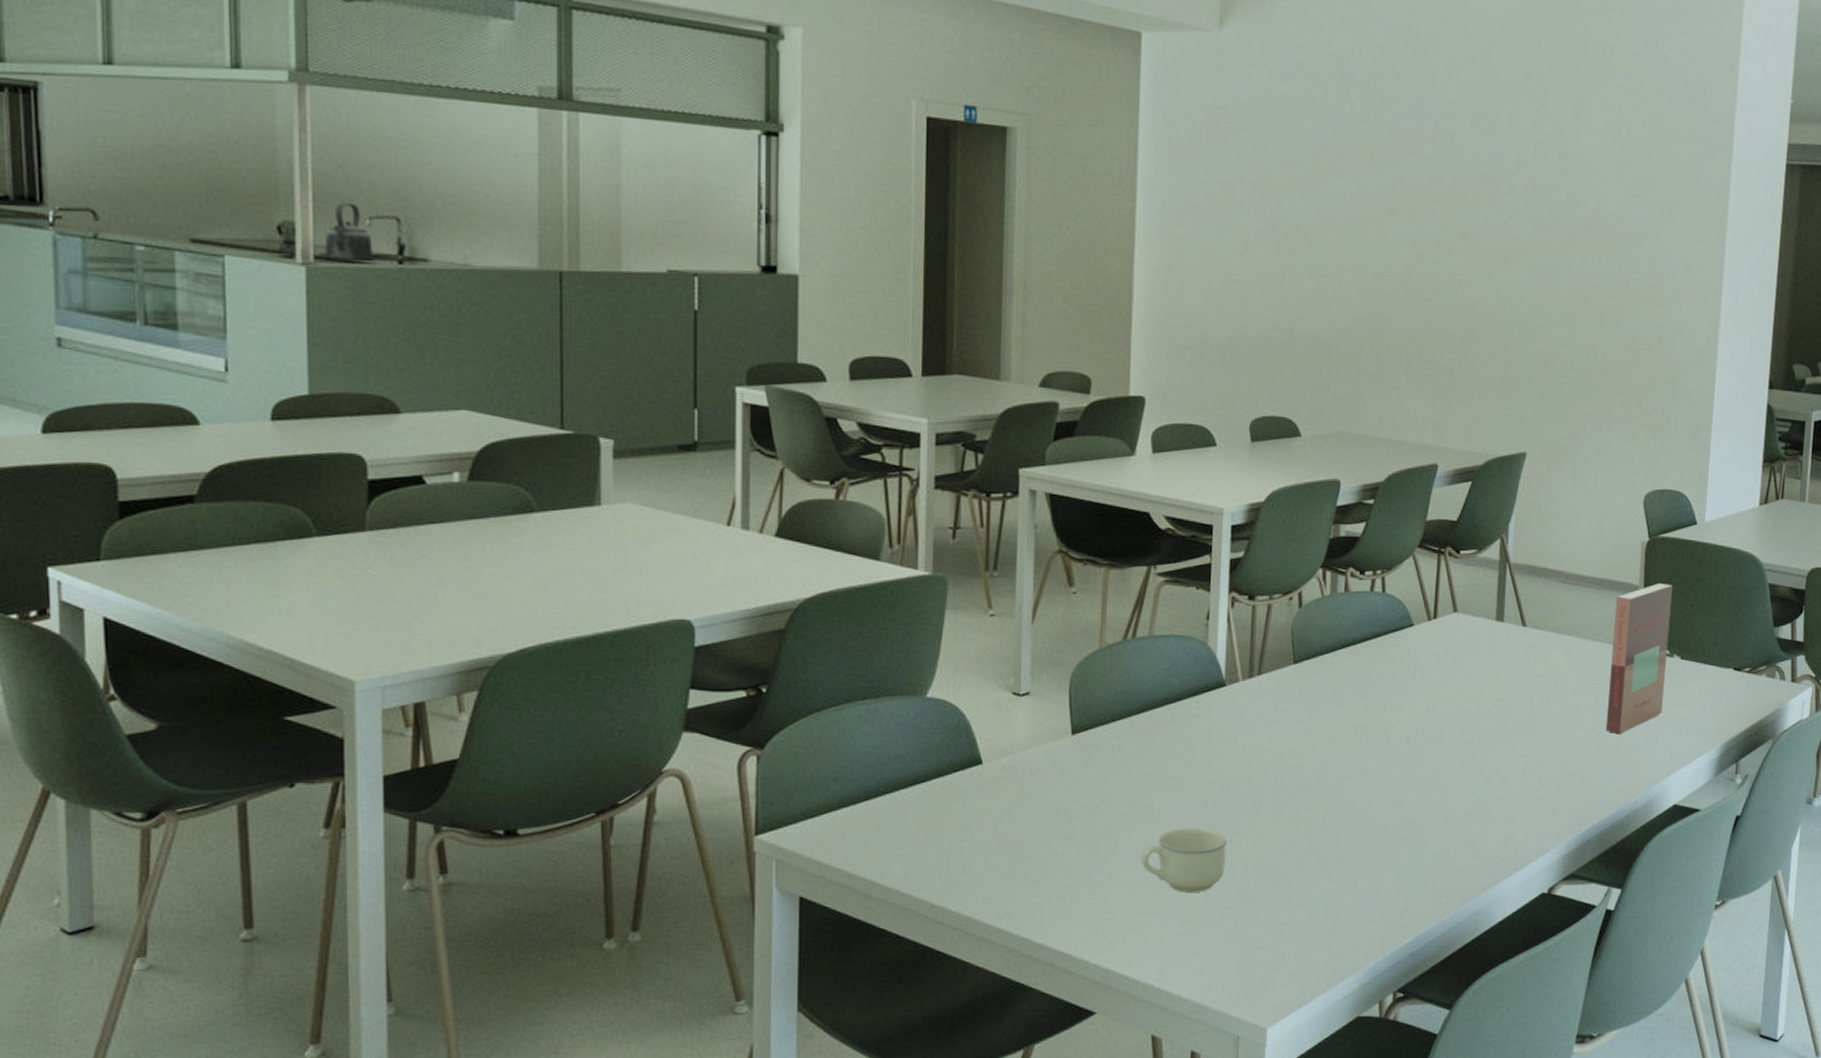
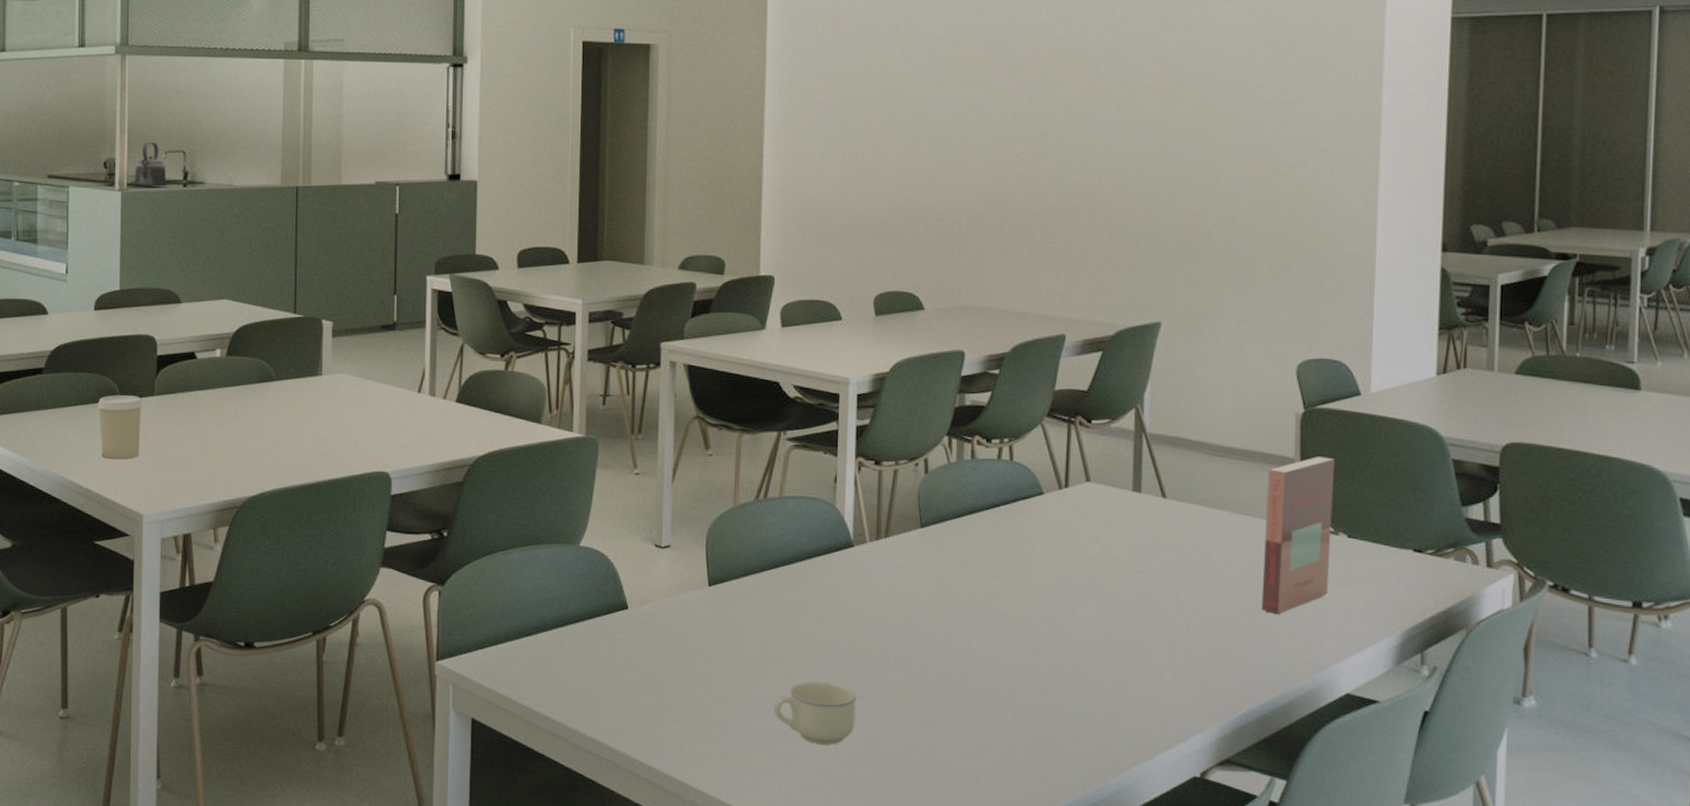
cup: none [281,530,349,613] -> present [98,395,143,460]

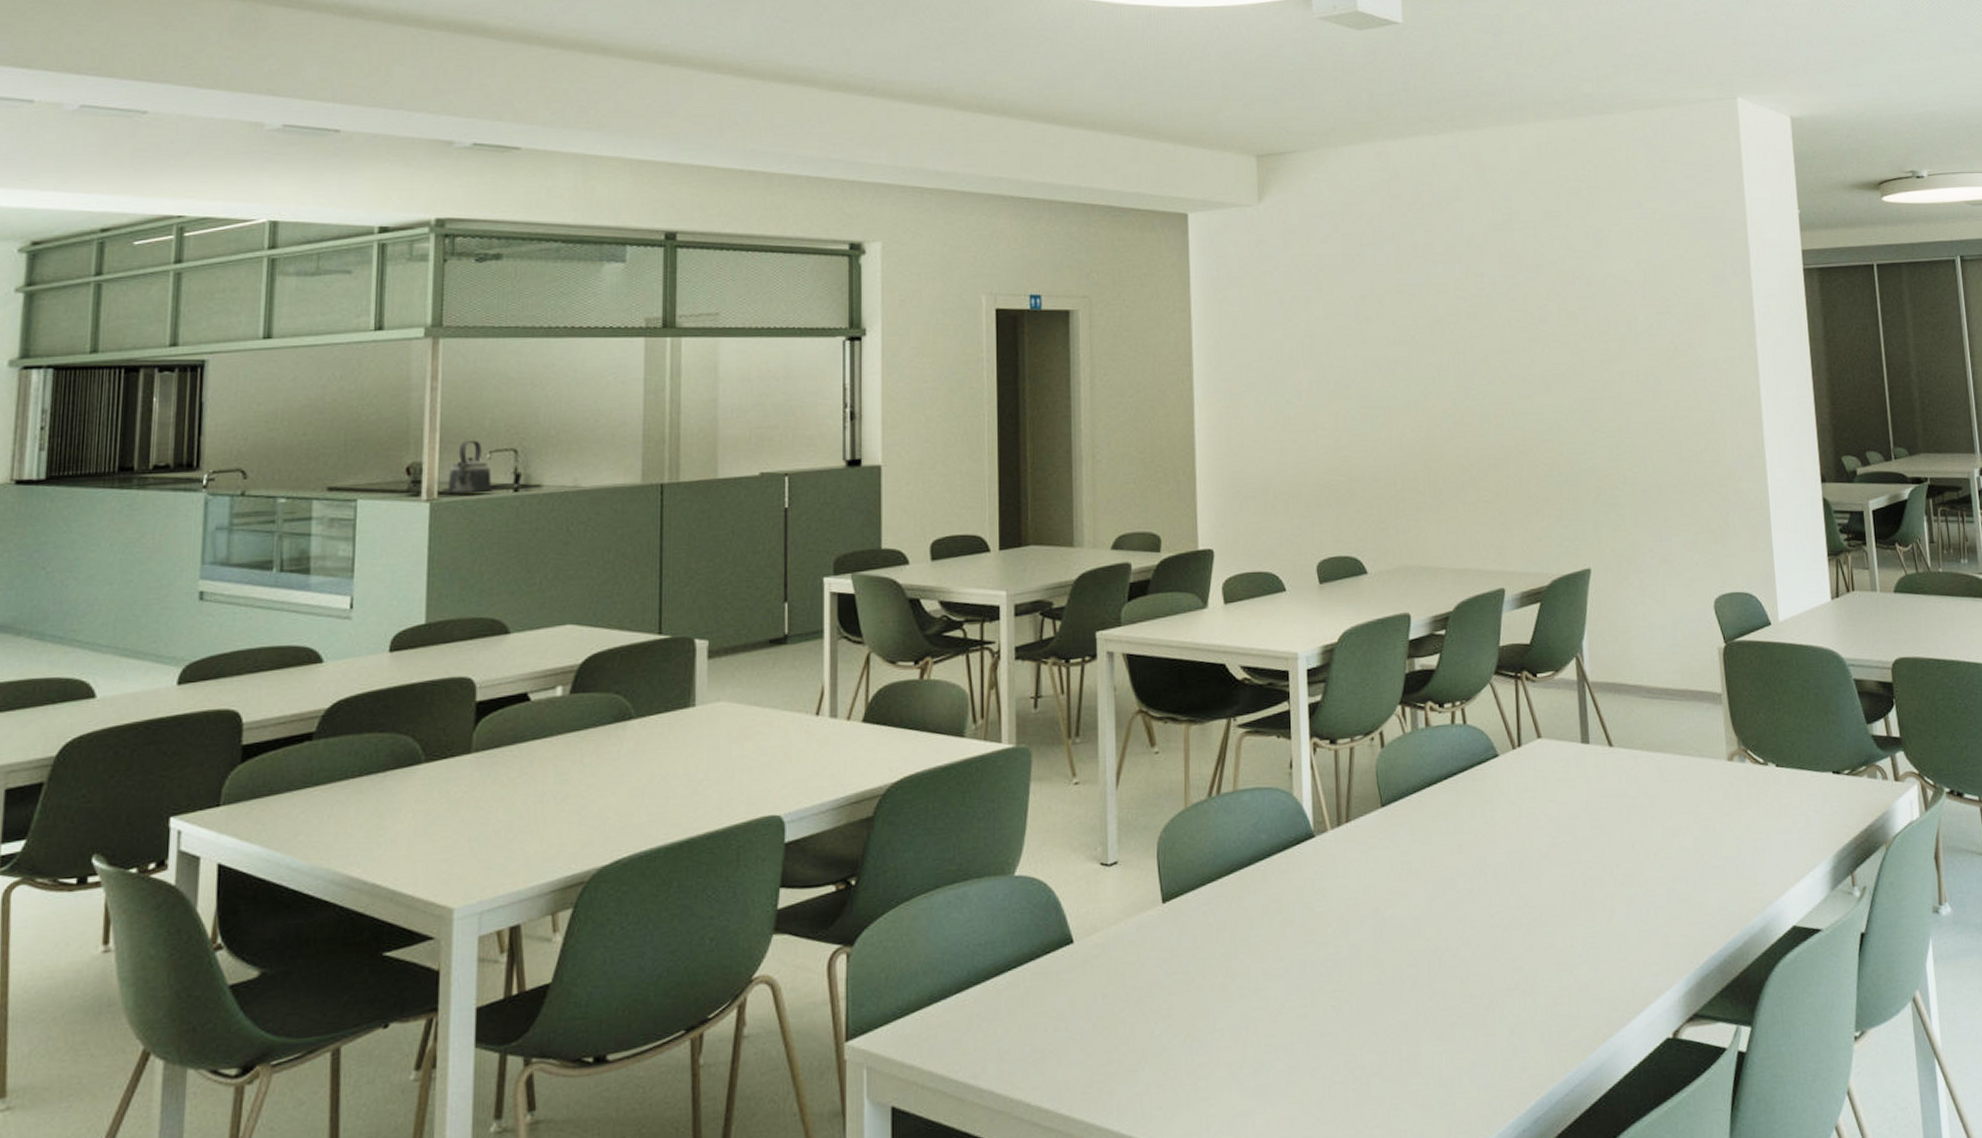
cup: present [98,395,143,460] -> none [391,755,455,842]
cup: present [773,681,857,745] -> none [1241,994,1330,1069]
book: present [1261,456,1334,614] -> none [1700,689,1765,853]

